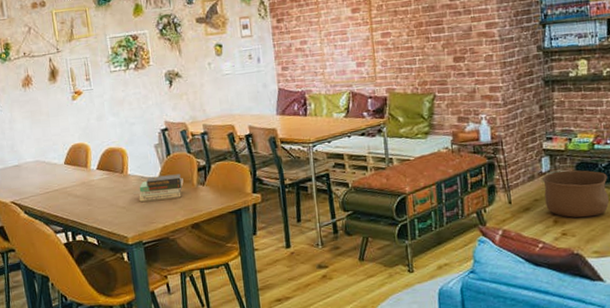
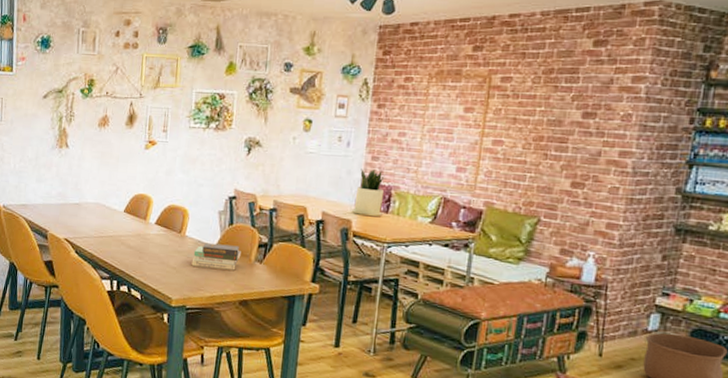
planter: none [274,78,303,123] -> present [351,169,385,217]

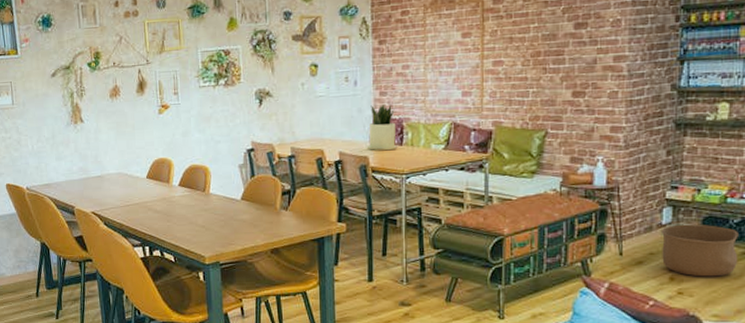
books: present [191,242,241,271] -> none [219,196,266,222]

